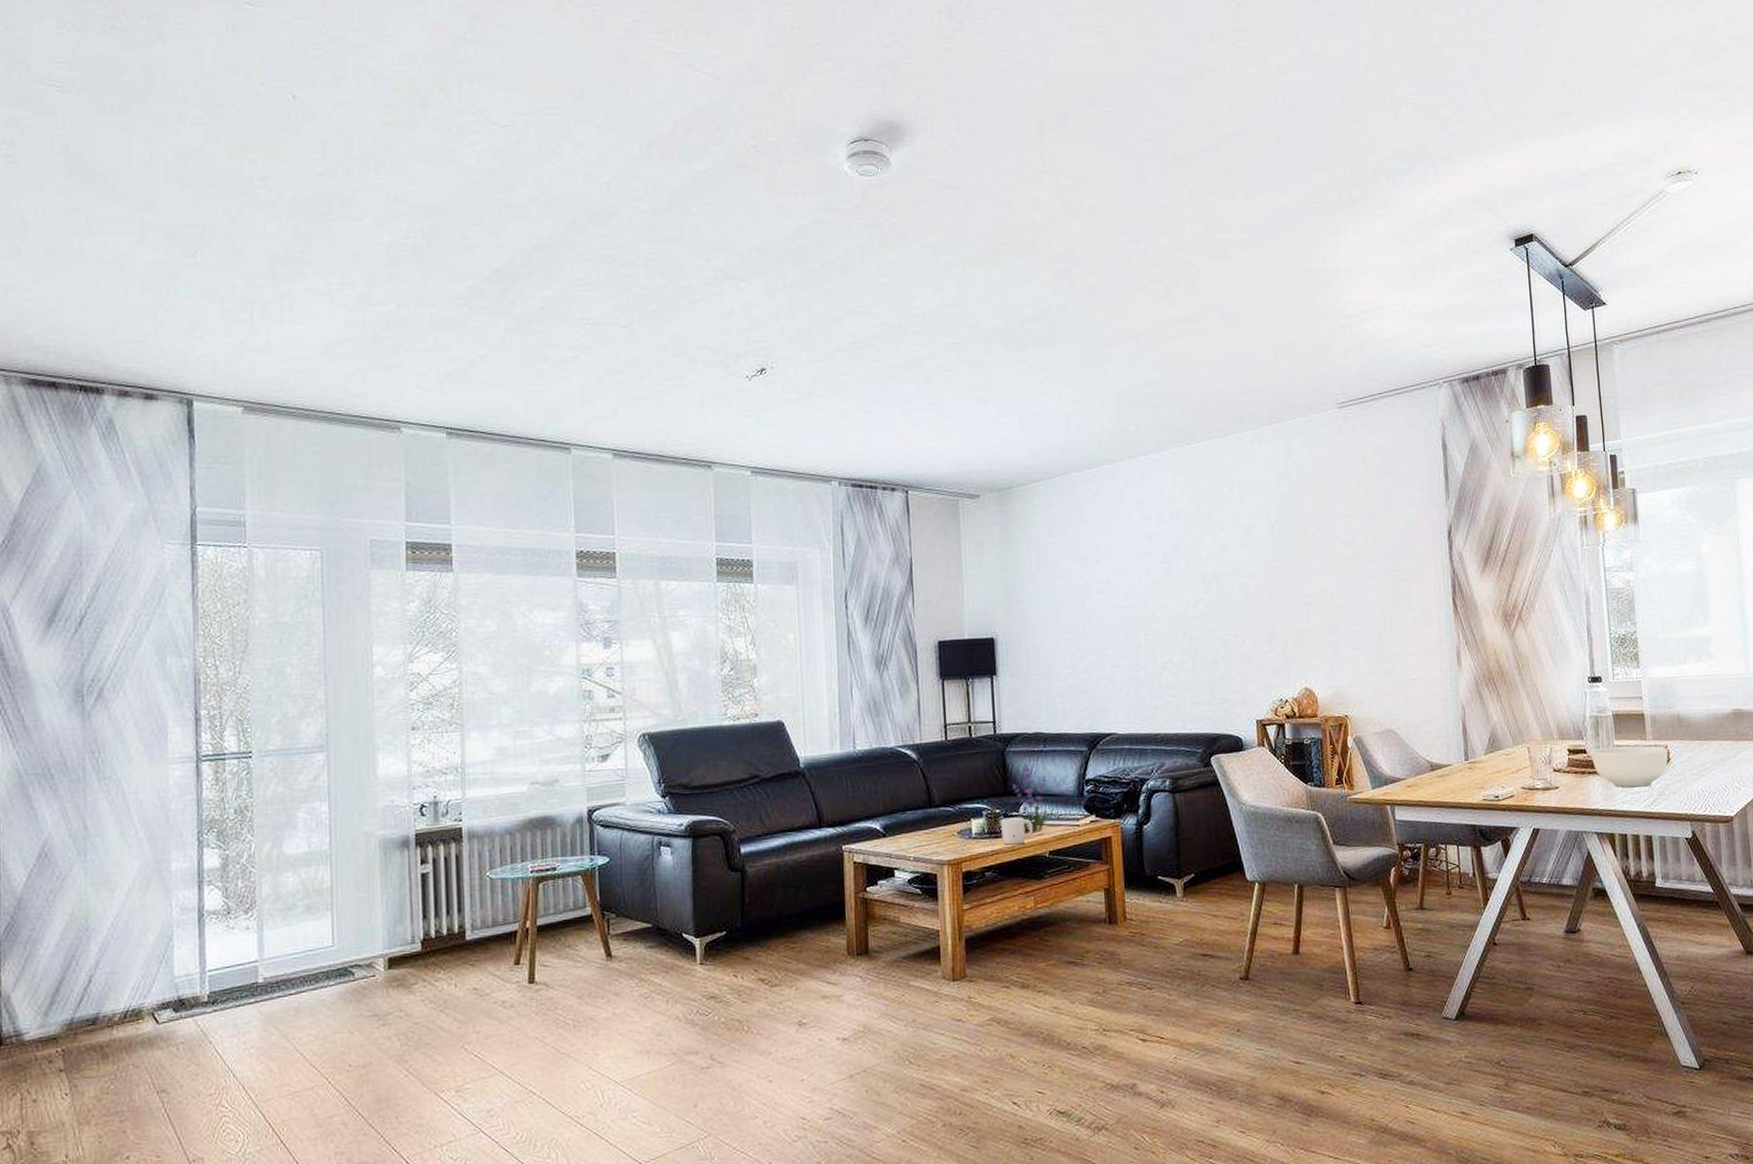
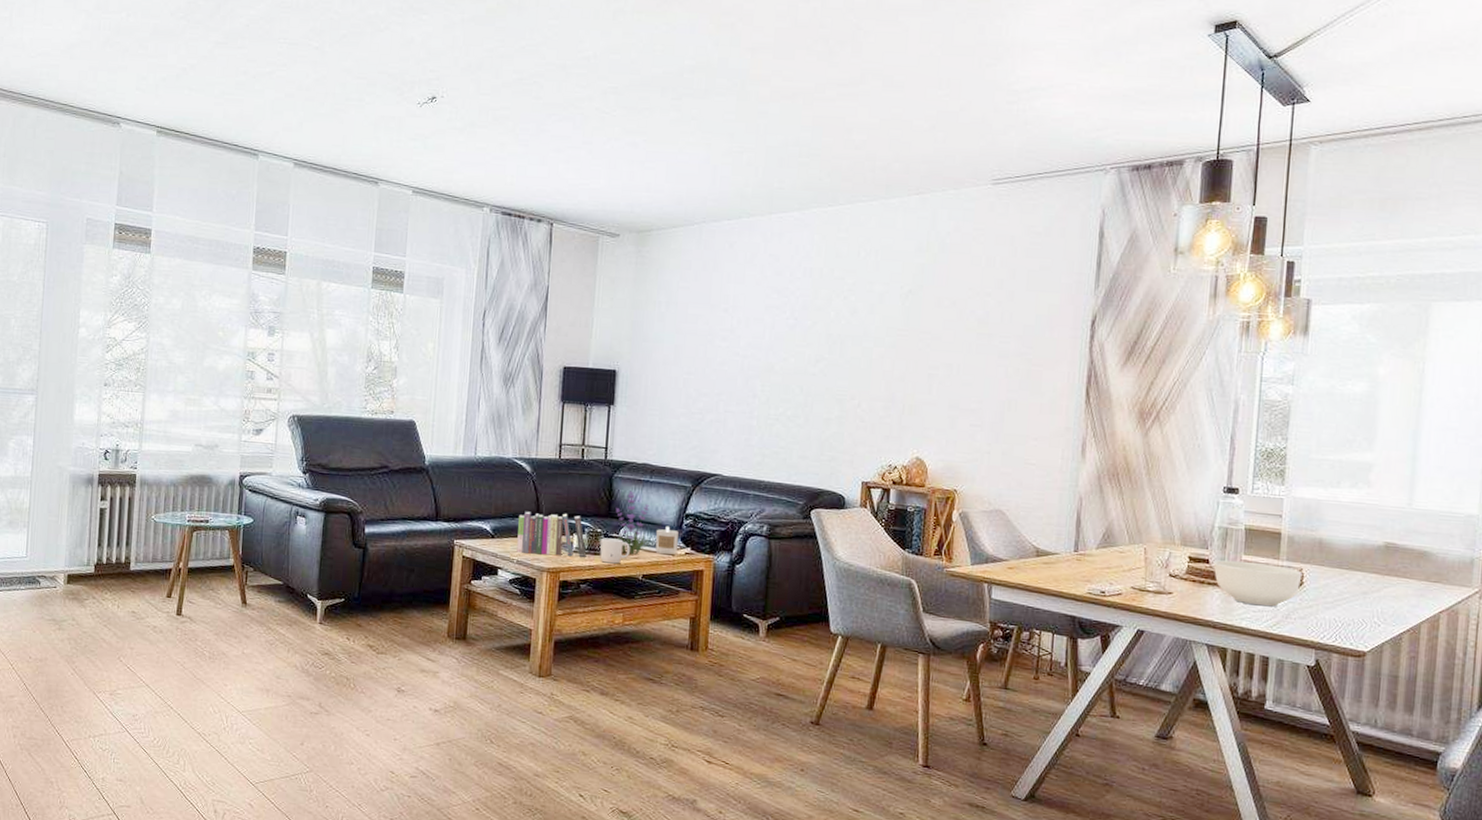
books: none [910,798,988,849] -> present [516,511,587,558]
candle: none [1057,795,1082,827] -> present [655,526,679,556]

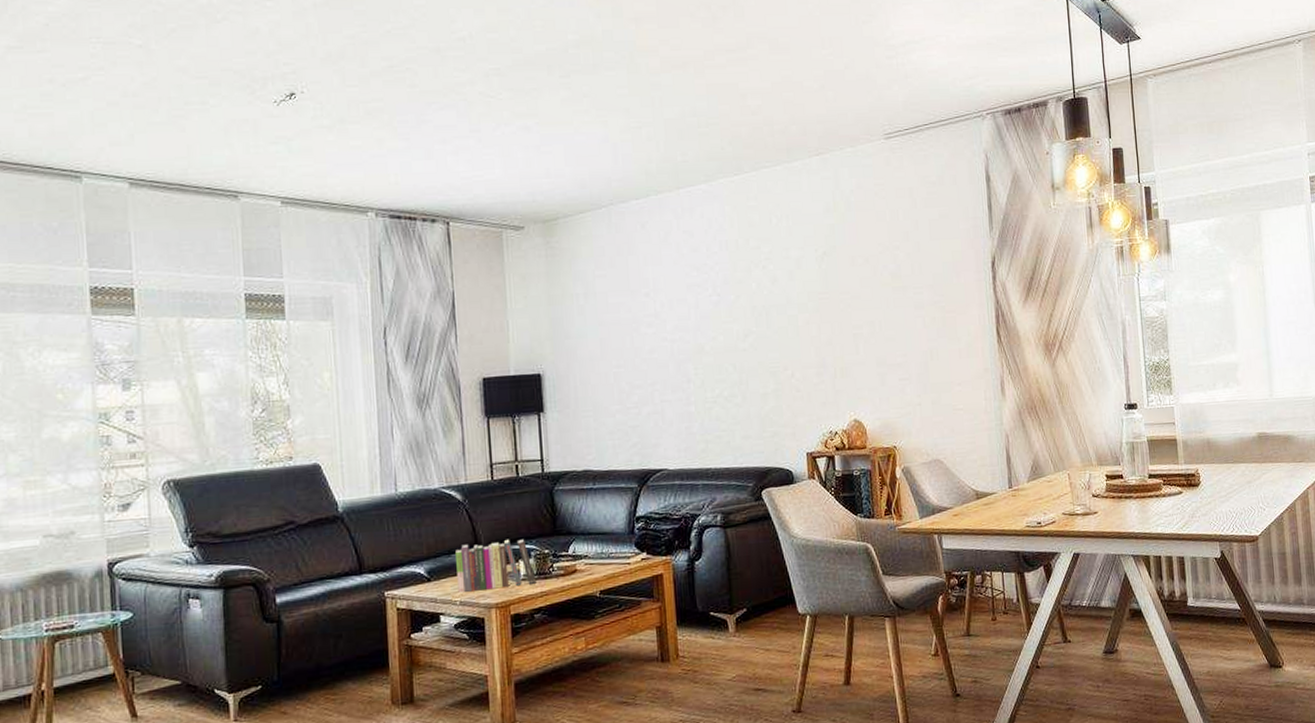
mug: present [600,537,630,564] -> none [549,556,583,586]
plant: present [615,491,649,555] -> none [561,502,602,572]
candle: present [655,526,679,556] -> none [607,533,633,566]
bowl: present [1213,560,1303,607] -> none [1126,470,1199,511]

